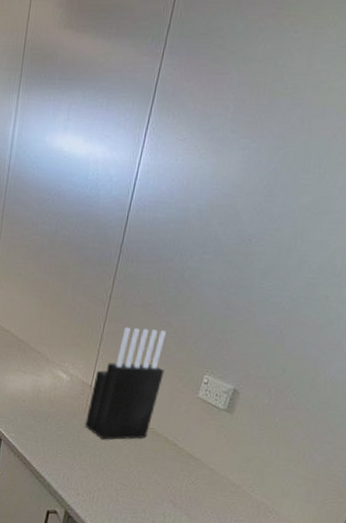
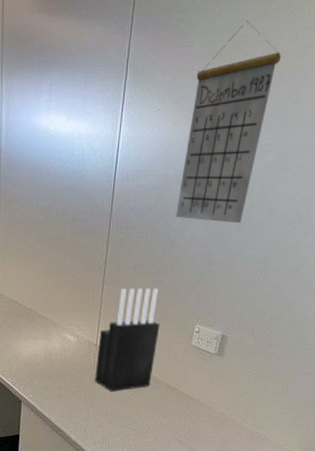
calendar: none [193,50,328,269] -> present [176,20,282,224]

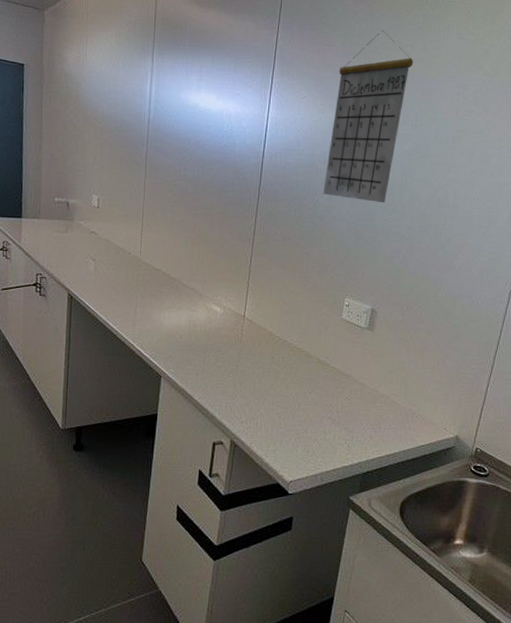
knife block: present [95,288,160,392] -> none [242,259,310,366]

